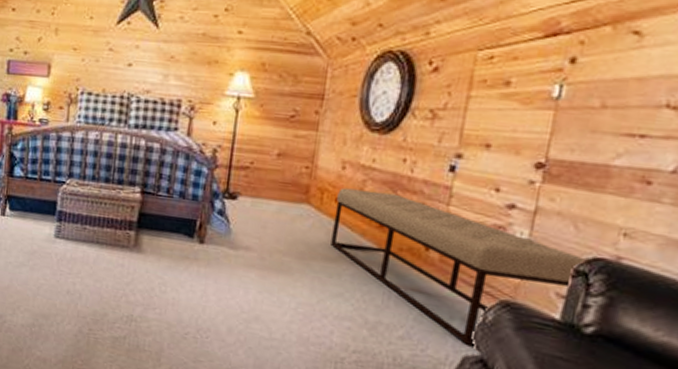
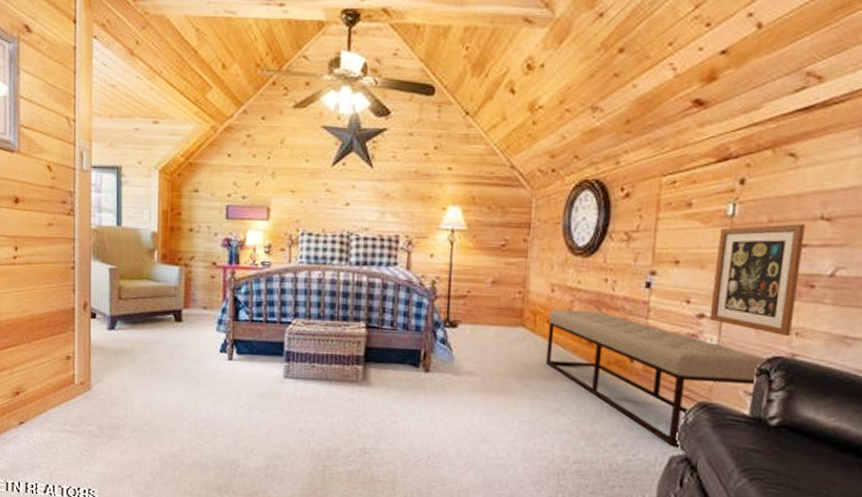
wall art: none [521,110,647,236] -> present [709,224,806,336]

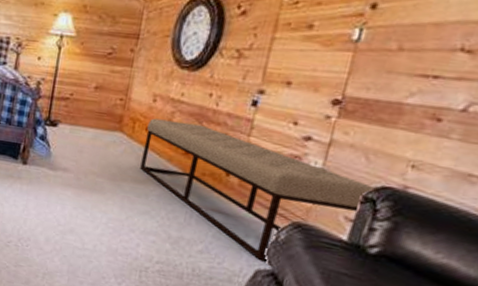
wall art: present [709,224,806,336] -> none [316,52,441,168]

